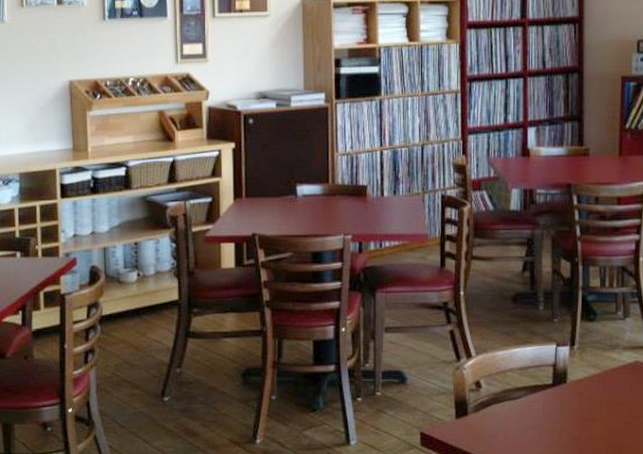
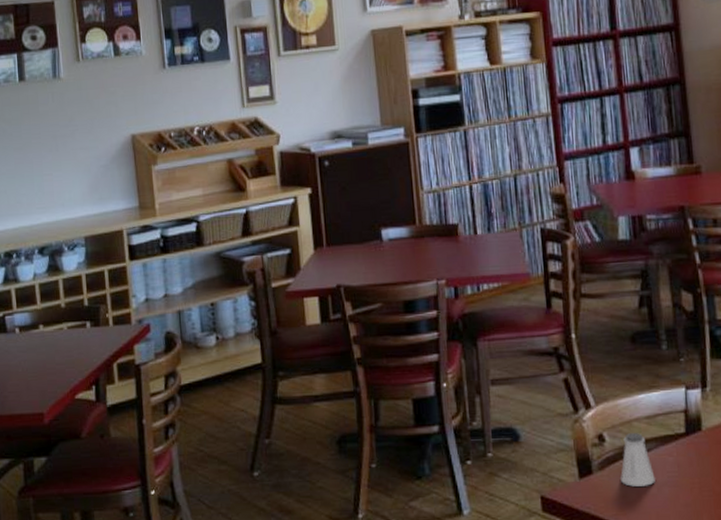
saltshaker: none [492,382,522,428] -> present [620,433,655,487]

